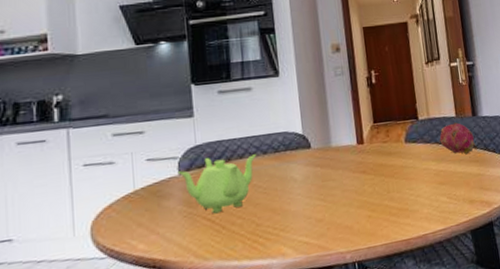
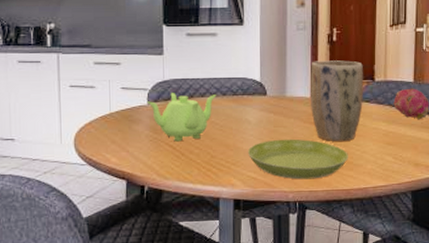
saucer: none [296,190,403,238] -> present [247,139,348,180]
plant pot: none [353,102,411,189] -> present [309,60,364,142]

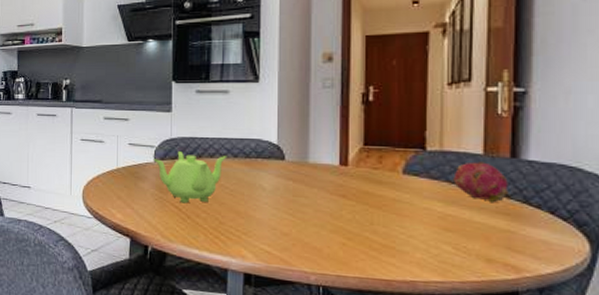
saucer: present [247,139,348,180] -> none [261,210,389,262]
plant pot: present [309,60,364,142] -> none [338,123,411,222]

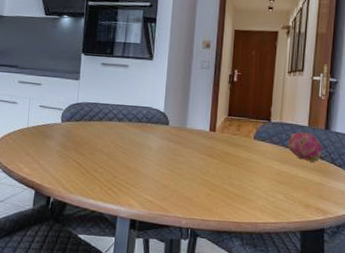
teapot: present [153,150,227,204] -> none [60,114,123,160]

